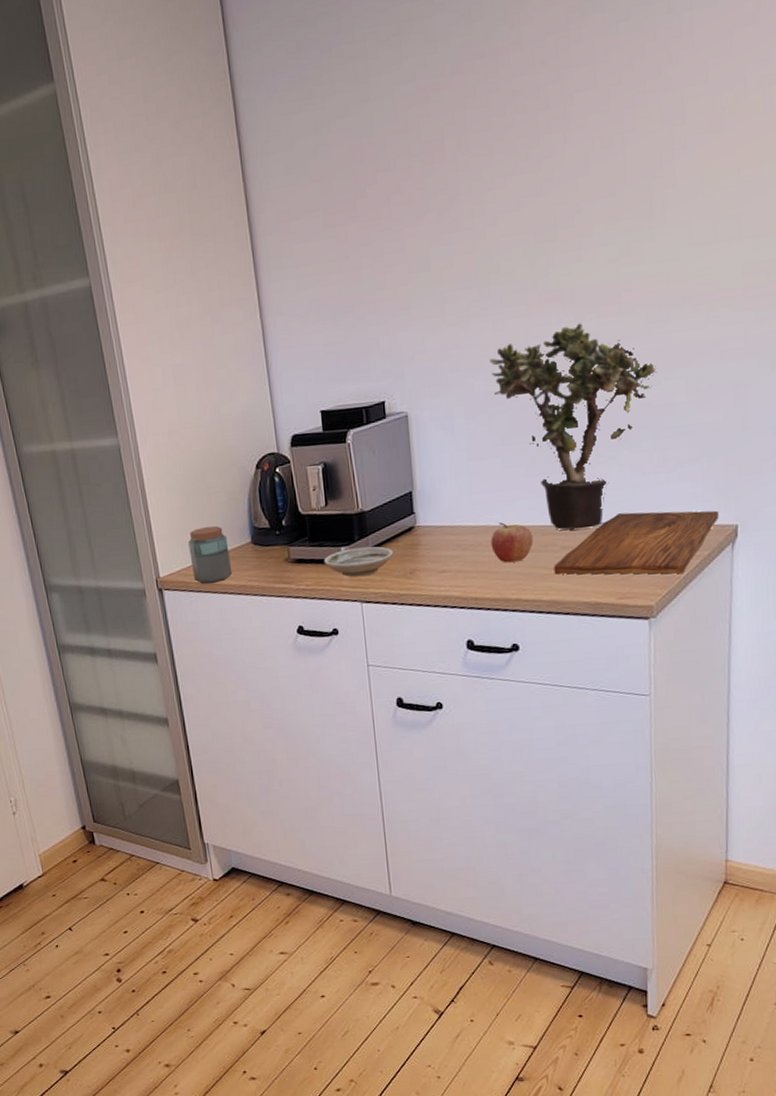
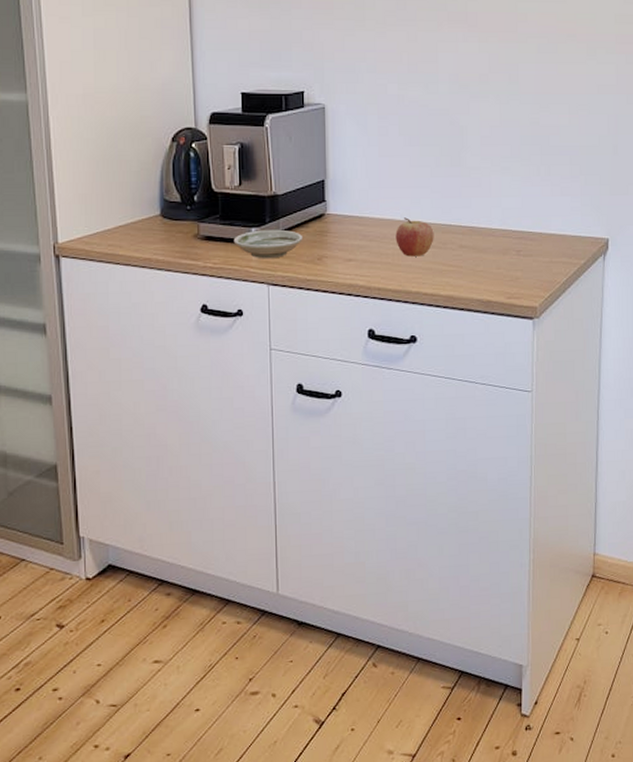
peanut butter: present [188,526,233,585] -> none [93,194,138,255]
potted plant: present [489,323,658,531] -> none [402,44,546,231]
cutting board: present [553,510,719,575] -> none [451,219,593,279]

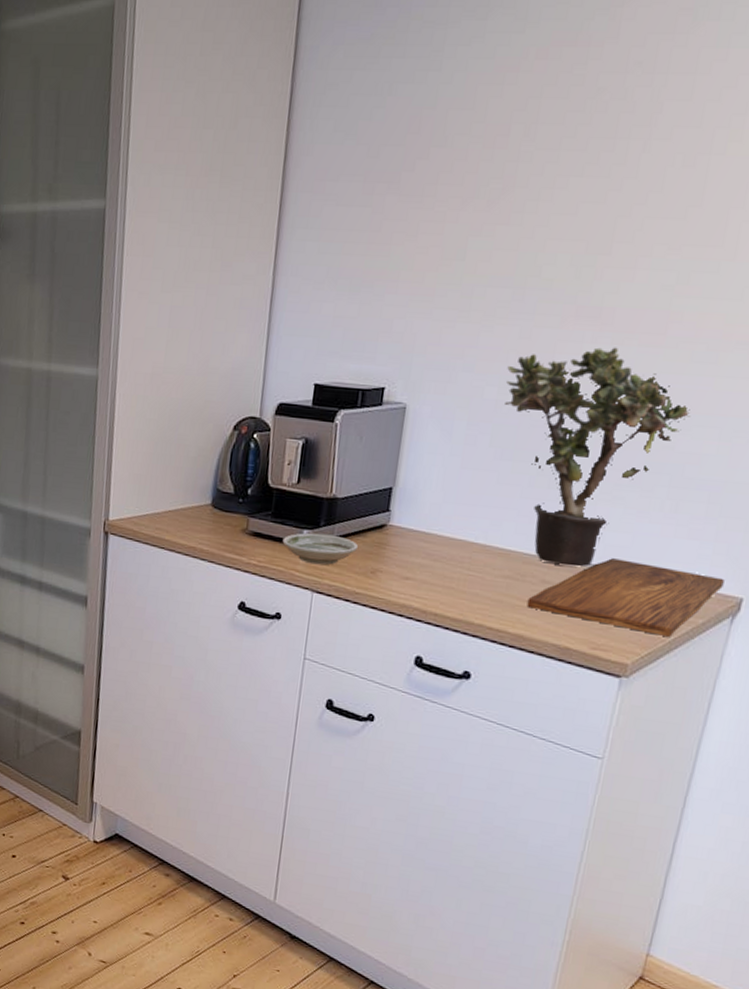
fruit: present [395,217,434,257] -> none [464,540,513,586]
potted plant: none [402,44,546,231] -> present [505,347,691,567]
cutting board: none [451,219,593,279] -> present [527,558,725,637]

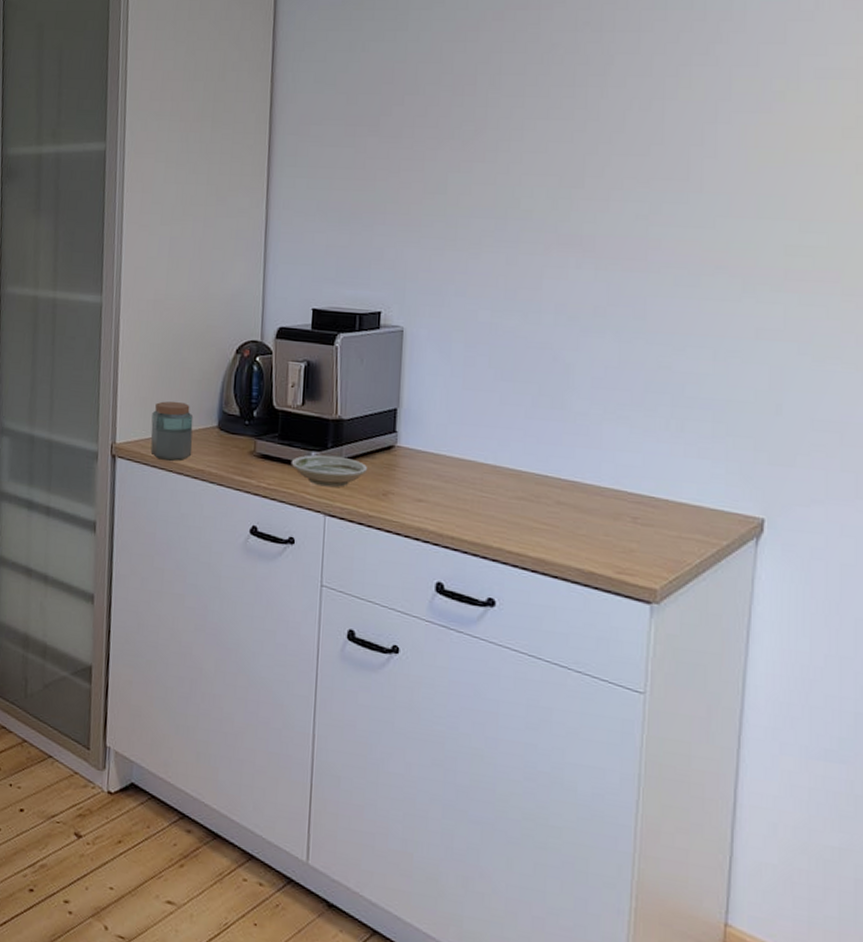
peanut butter: none [143,478,188,539] -> present [150,401,194,462]
potted plant: present [505,347,691,567] -> none [498,272,683,488]
cutting board: present [527,558,725,637] -> none [544,478,742,560]

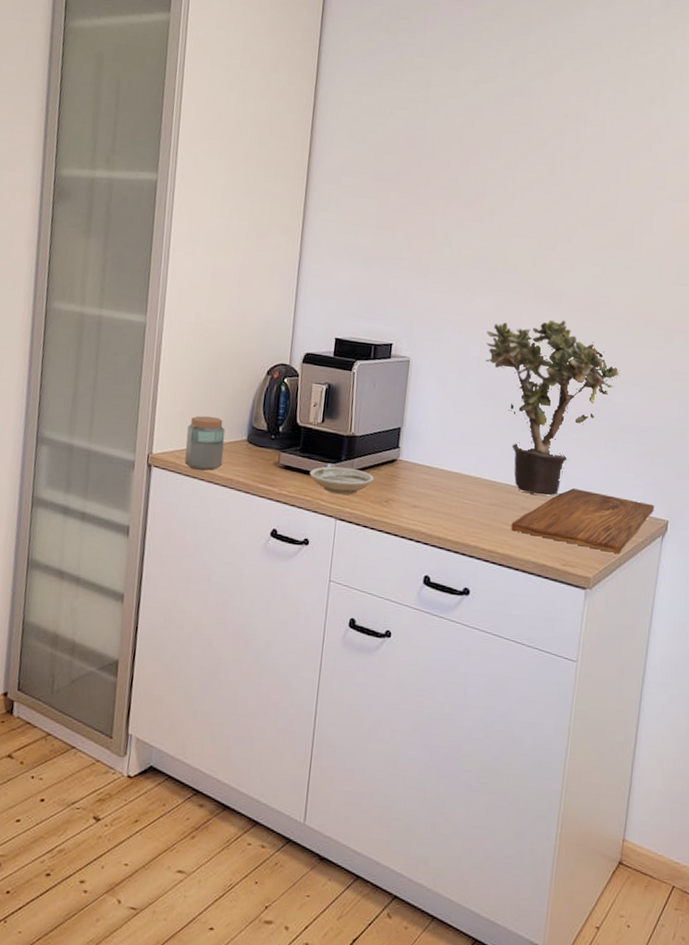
potted plant: none [498,272,683,488] -> present [486,319,620,496]
cutting board: none [544,478,742,560] -> present [511,488,654,553]

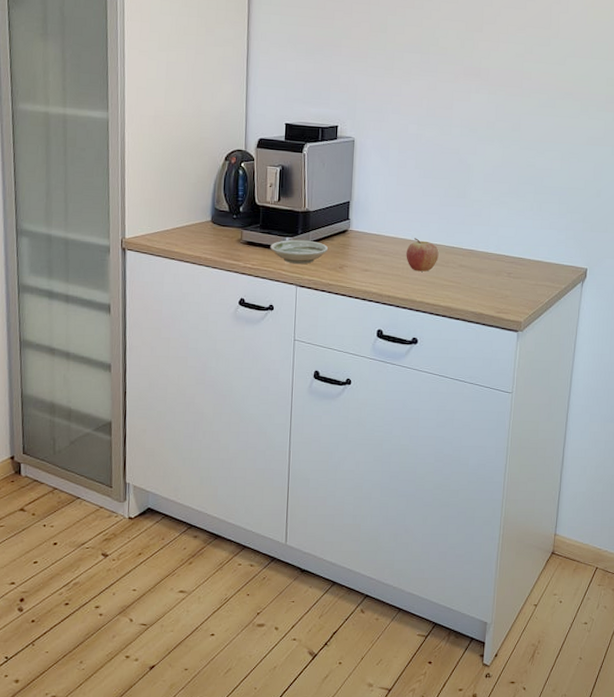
peanut butter: present [184,415,226,472] -> none [155,201,191,252]
fruit: none [460,473,498,513] -> present [406,238,439,272]
potted plant: present [486,319,620,496] -> none [422,96,543,254]
cutting board: present [511,488,654,553] -> none [451,246,575,299]

